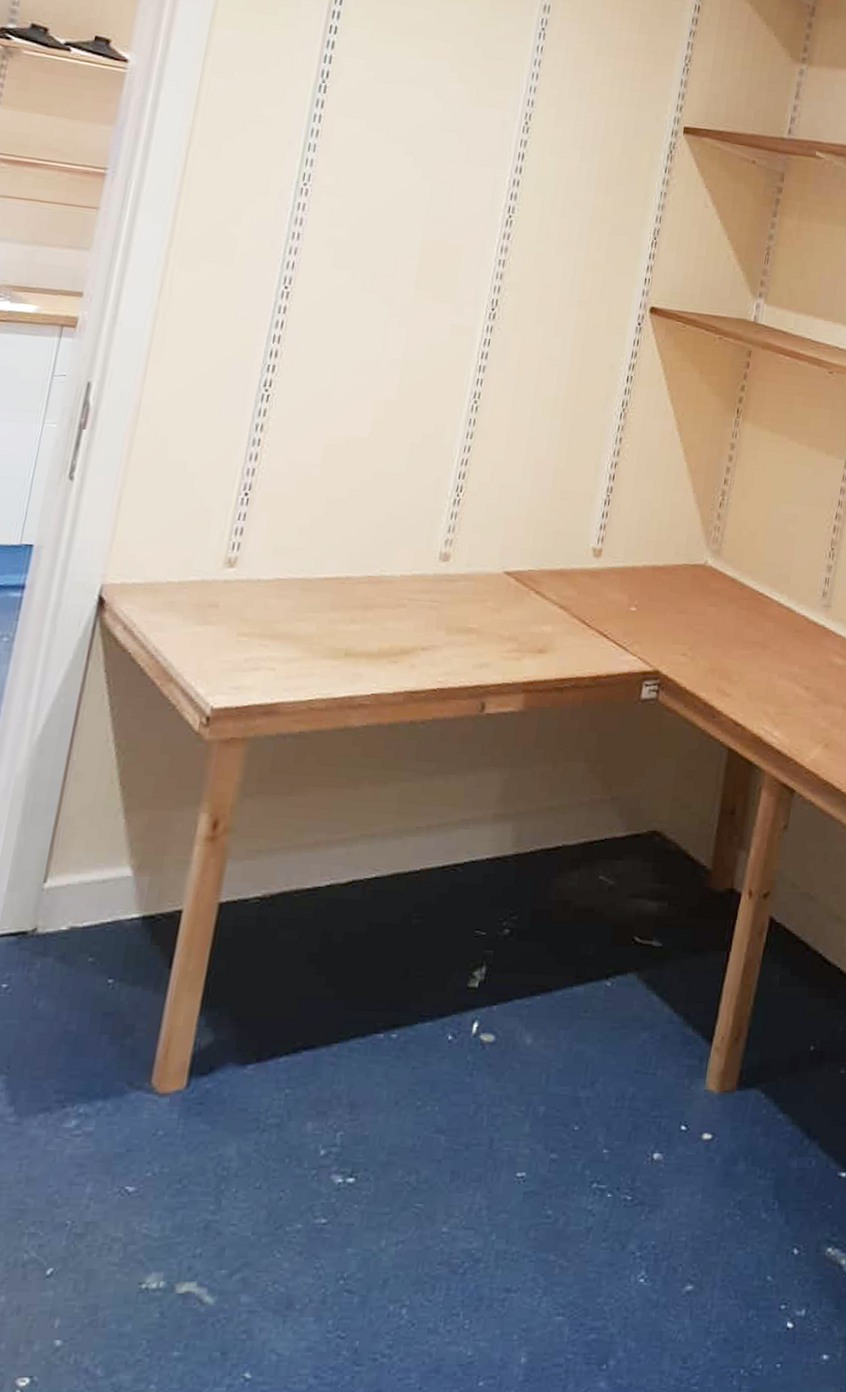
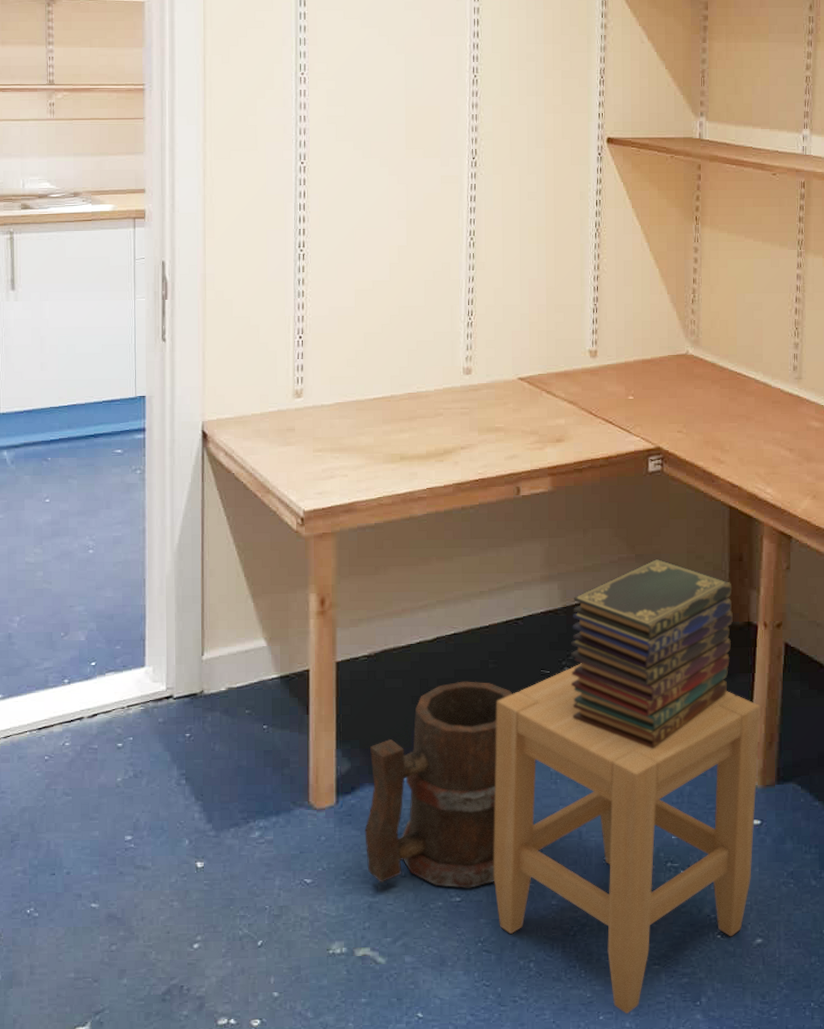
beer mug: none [212,938,436,1207] -> present [365,681,513,888]
stool: none [370,925,731,1380] -> present [493,663,760,1014]
book stack: none [505,803,718,1038] -> present [570,558,733,749]

